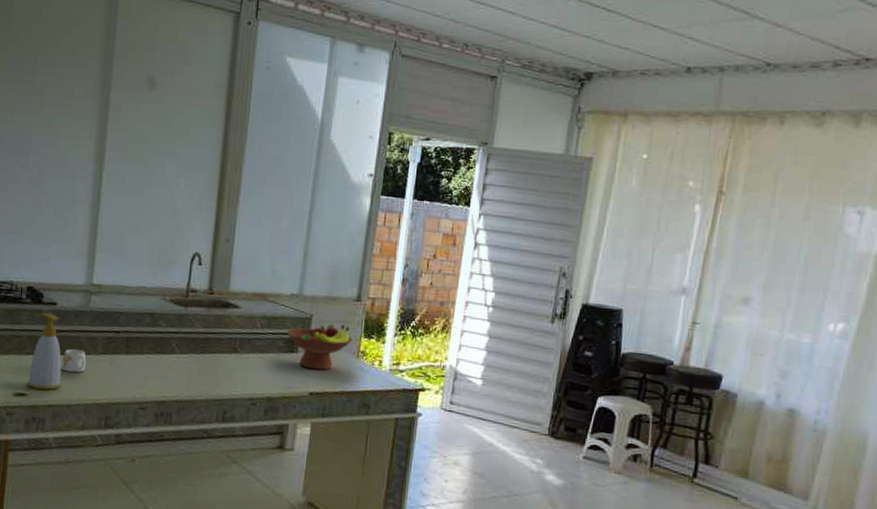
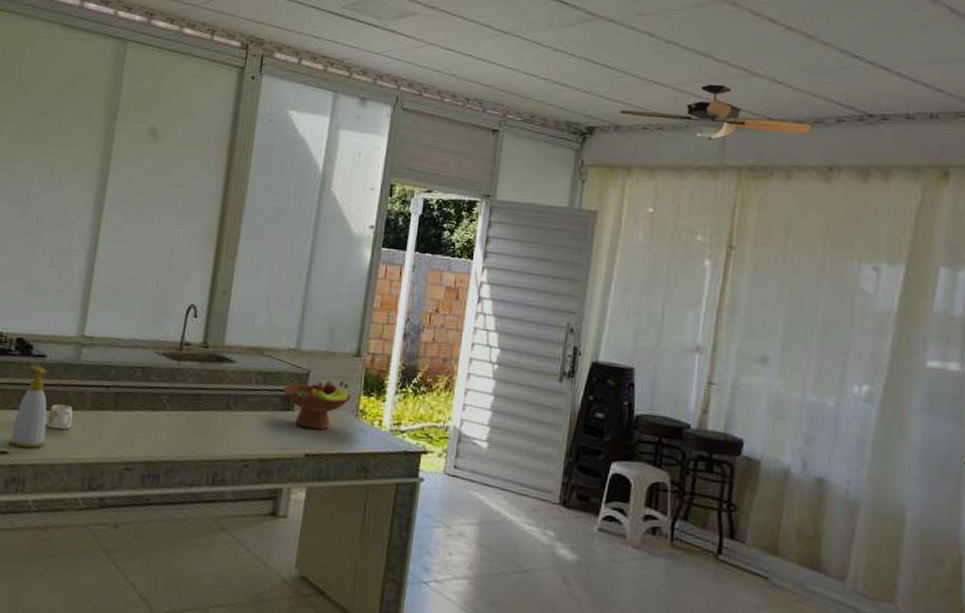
ceiling fan: none [618,27,807,86] -> present [619,84,810,141]

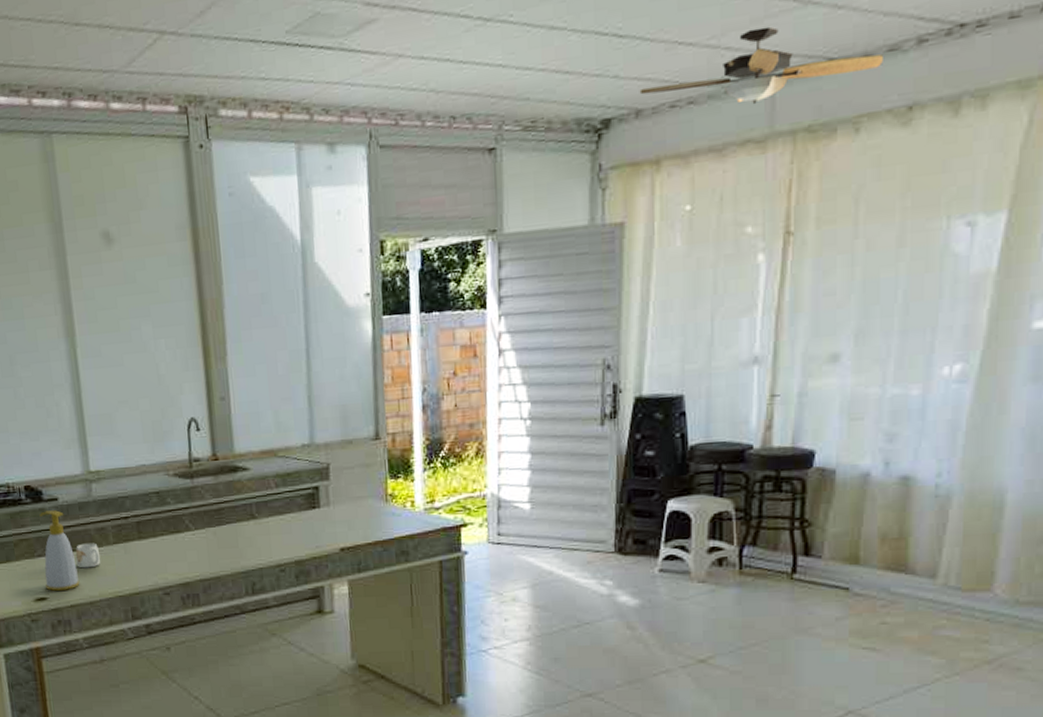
fruit bowl: present [282,381,351,430] -> none [303,468,377,523]

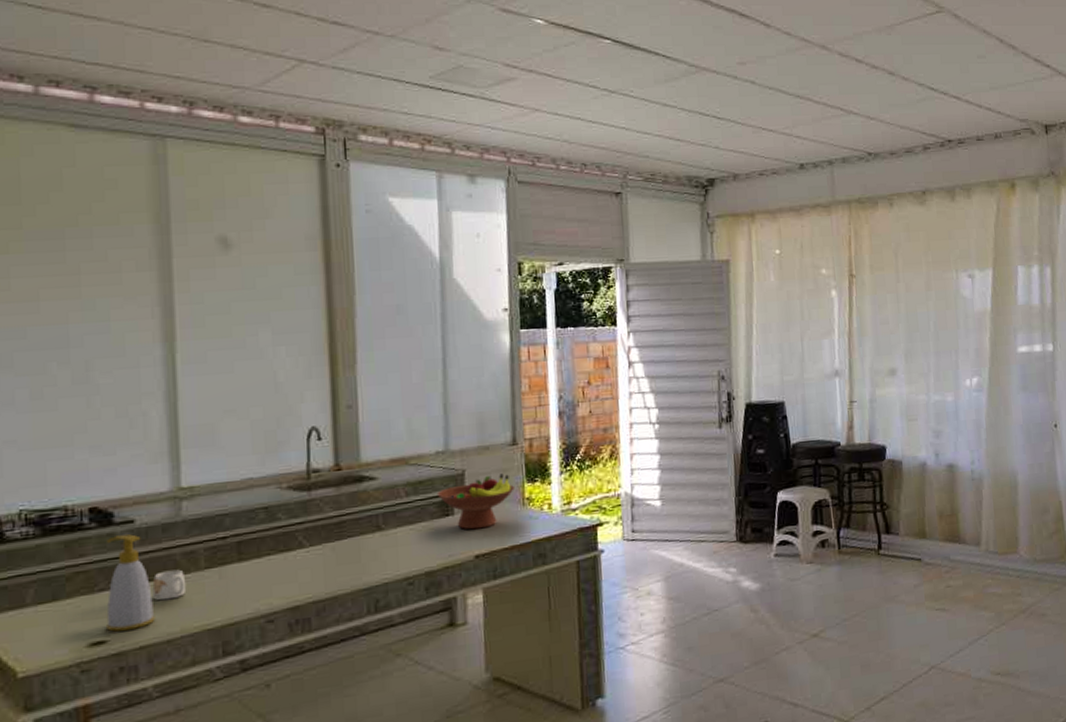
fruit bowl: none [303,468,377,523] -> present [437,473,514,530]
ceiling fan: present [639,26,883,105] -> none [735,125,903,180]

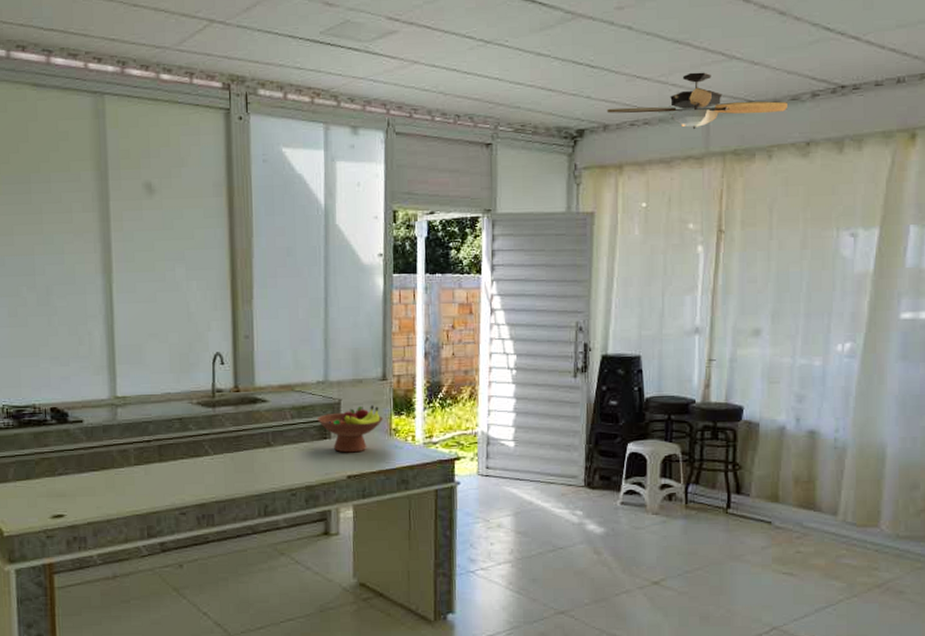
soap bottle: present [106,534,155,632] -> none [63,432,99,508]
mug: present [152,569,187,601] -> none [96,464,121,488]
ceiling fan: none [735,125,903,180] -> present [606,72,787,130]

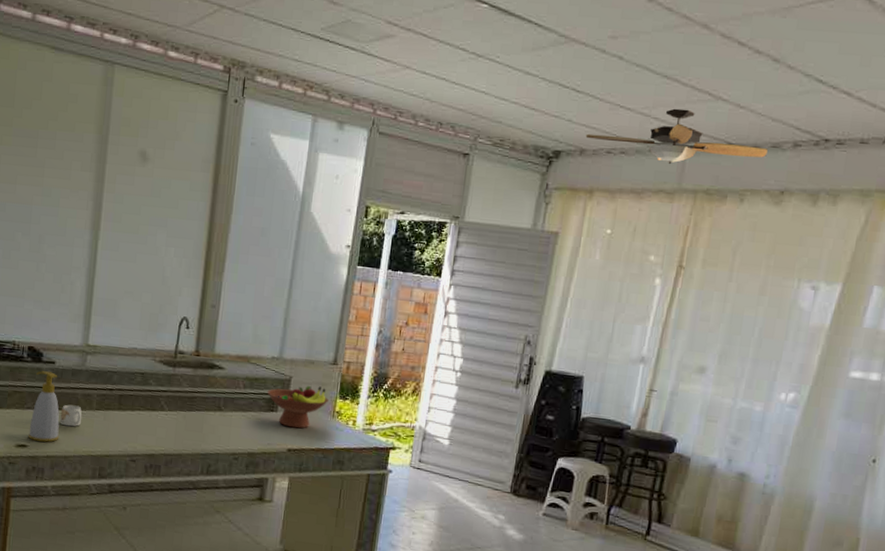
soap bottle: none [63,432,99,508] -> present [28,371,60,442]
mug: none [96,464,121,488] -> present [59,404,82,427]

